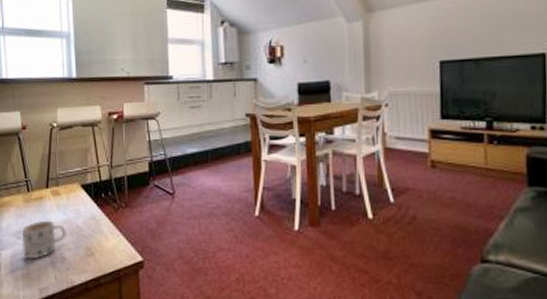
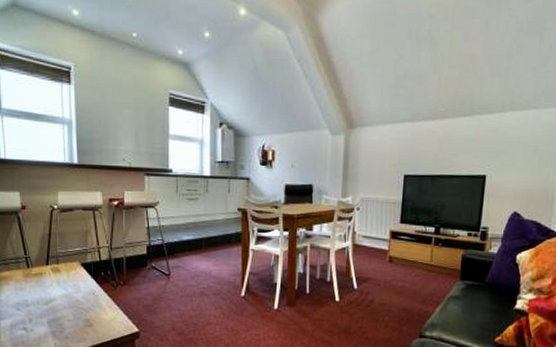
mug: present [21,220,68,260] -> none [21,294,67,329]

